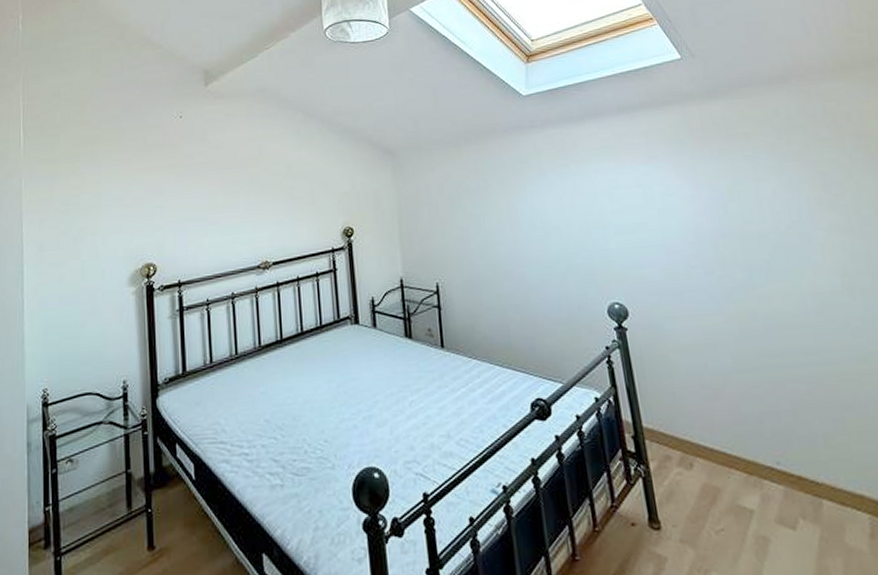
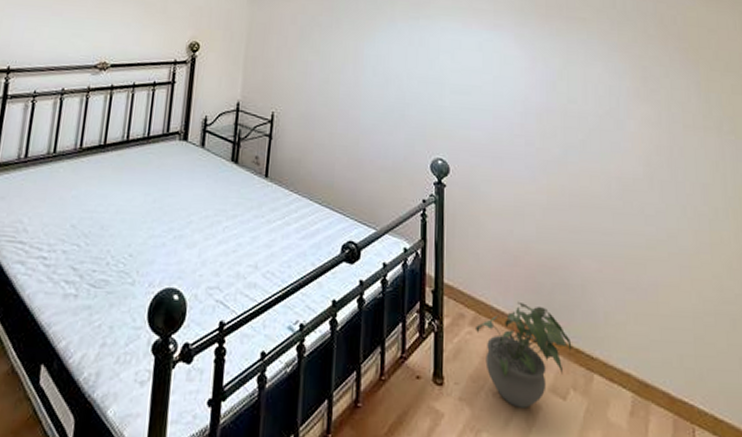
potted plant: none [685,435,794,544] -> present [476,301,572,408]

